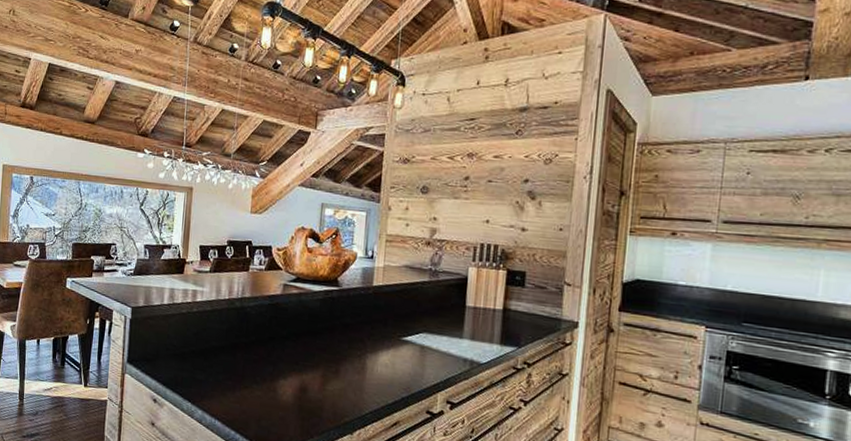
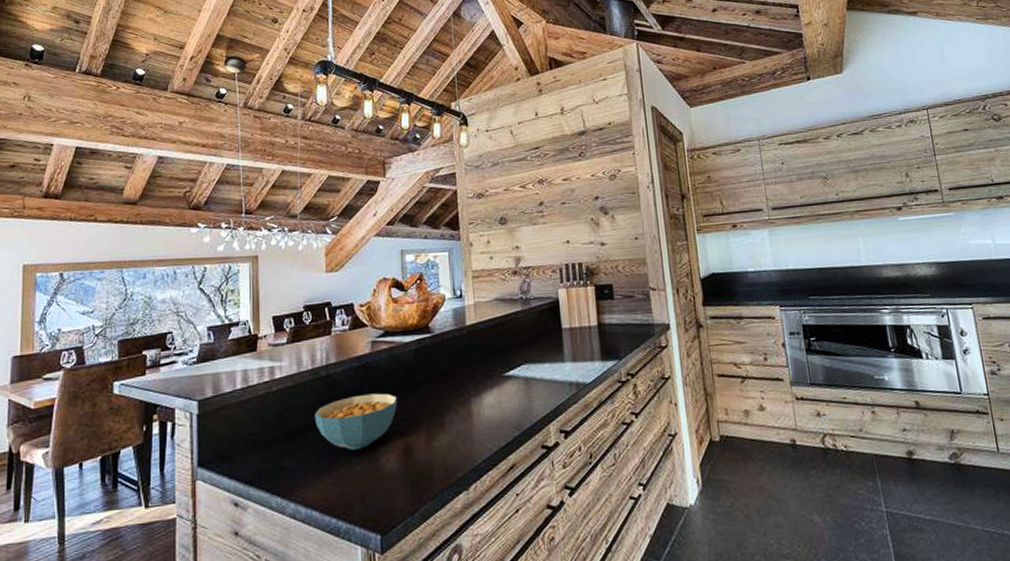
cereal bowl: none [226,330,300,378] -> present [314,393,397,450]

